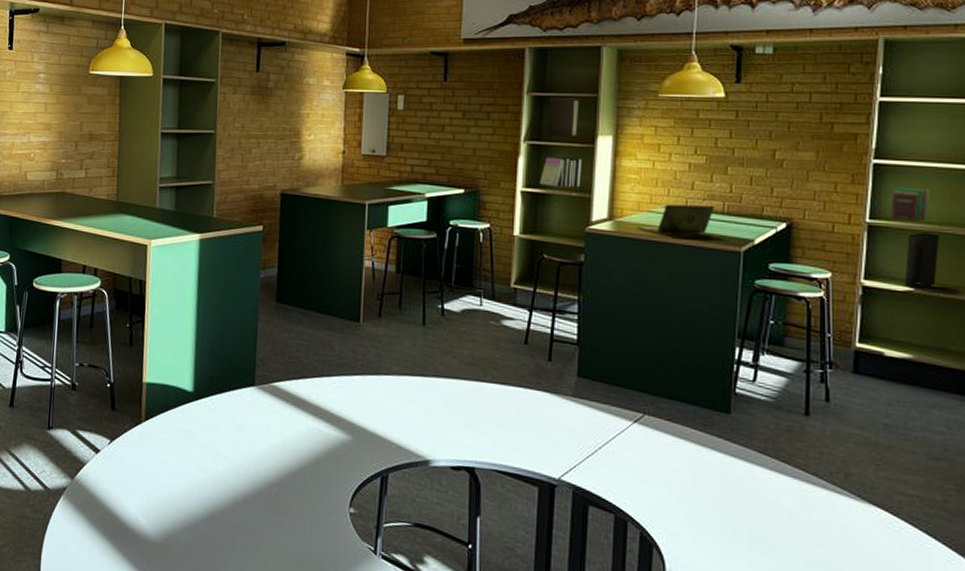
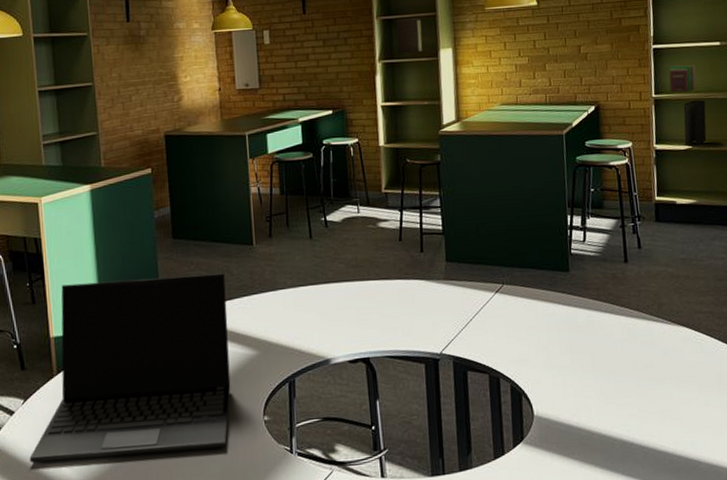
laptop: none [108,331,326,533] -> present [29,273,231,464]
books: present [539,157,582,188] -> none [395,70,431,99]
laptop: present [638,204,715,235] -> none [481,98,540,128]

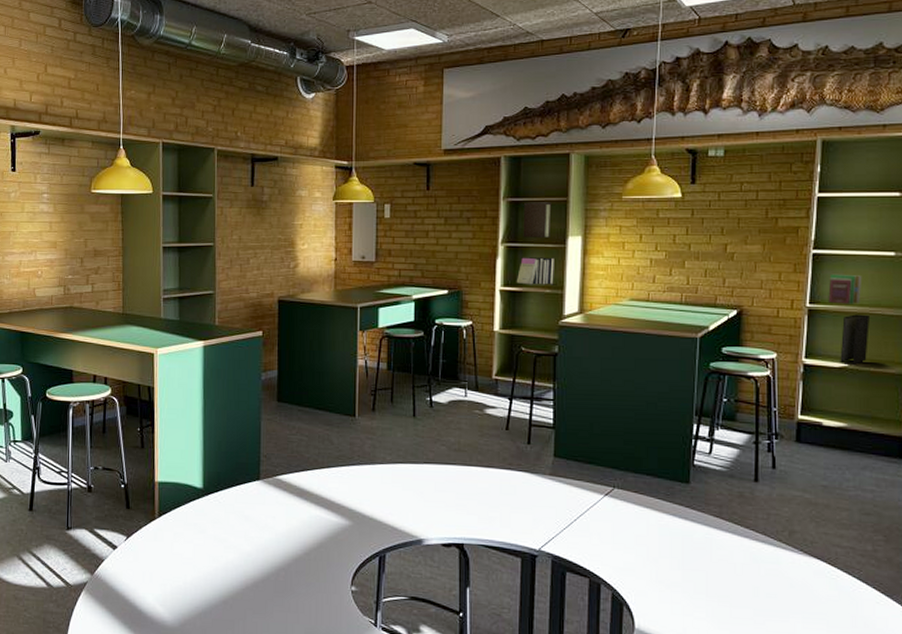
laptop: present [29,273,231,464] -> none [127,434,325,611]
books: none [395,70,431,99] -> present [516,257,554,285]

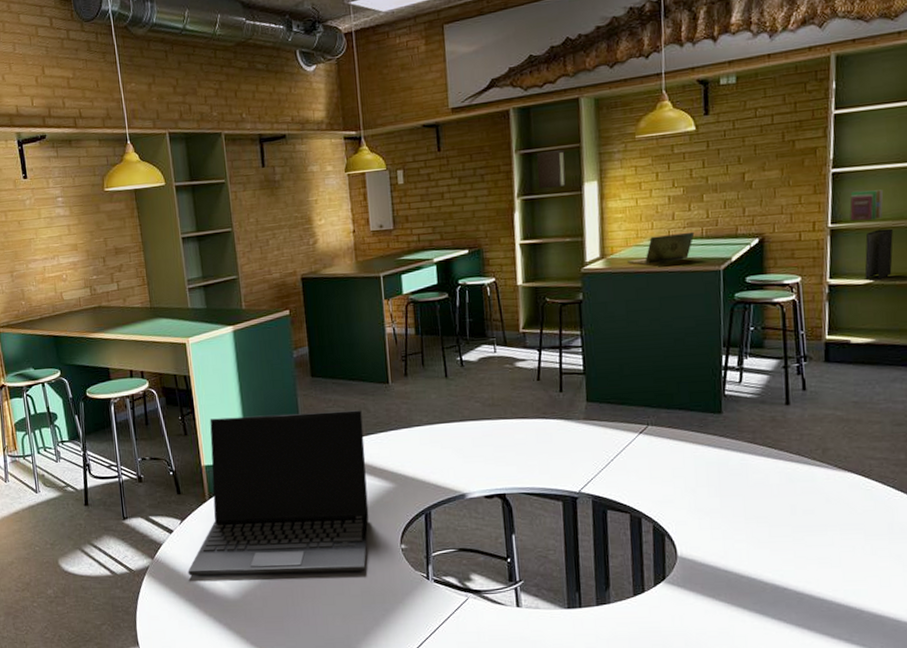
laptop: none [127,434,325,611] -> present [188,410,369,576]
books: present [516,257,554,285] -> none [535,205,573,236]
laptop: none [606,296,674,325] -> present [628,231,695,265]

